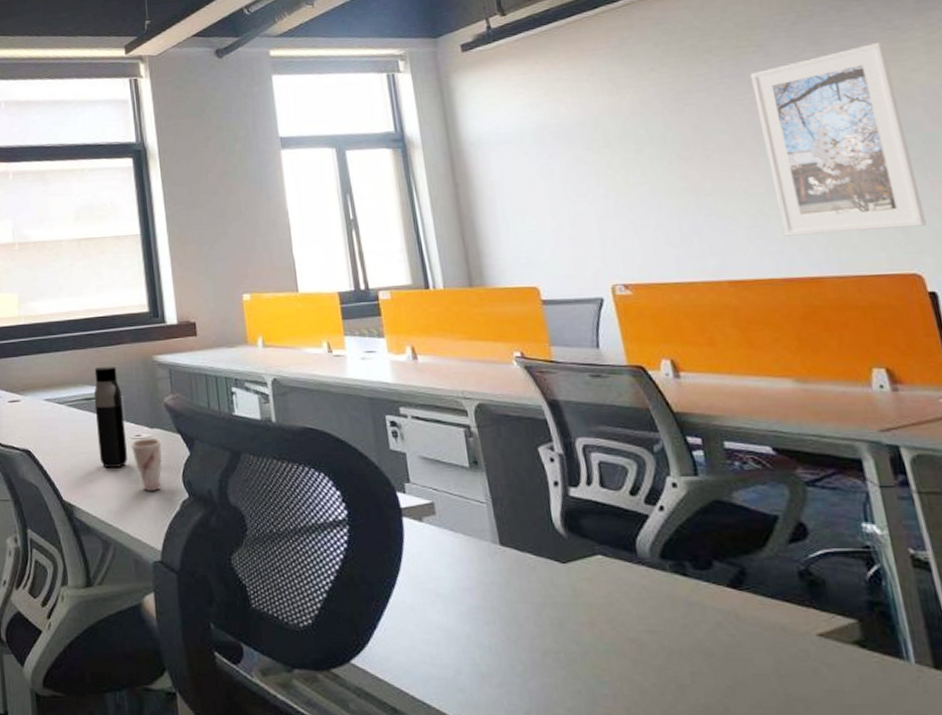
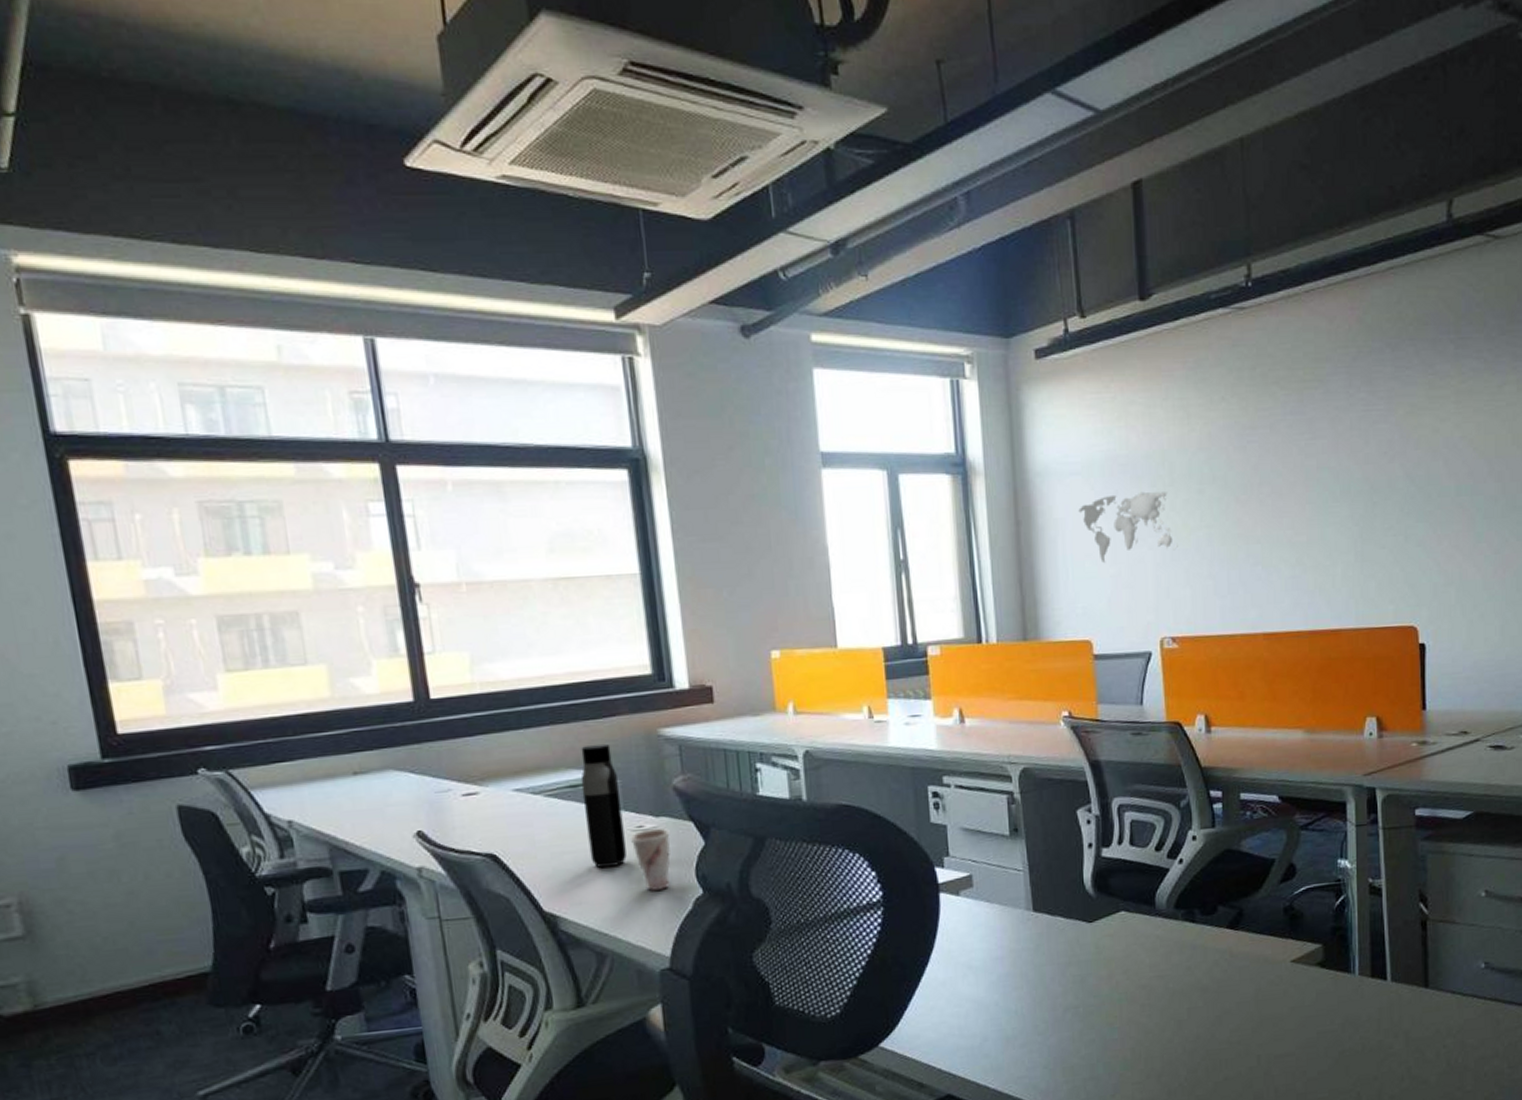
world map: none [514,153,621,219] -> present [1078,491,1178,564]
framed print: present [750,41,927,236] -> none [1310,387,1428,588]

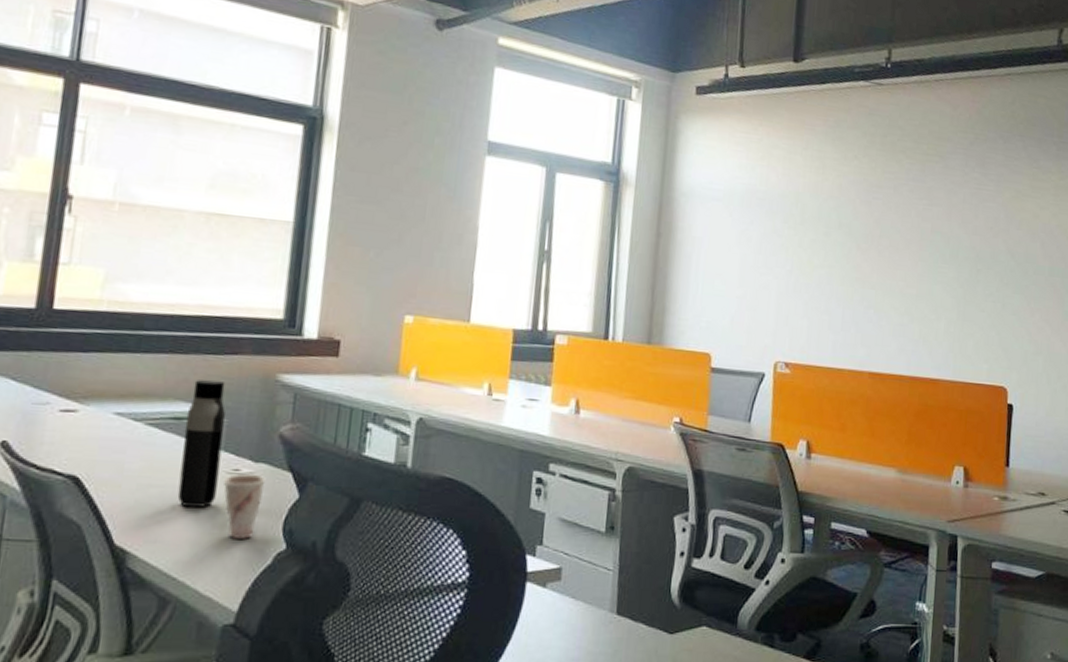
world map: present [1078,491,1178,564] -> none [715,224,801,285]

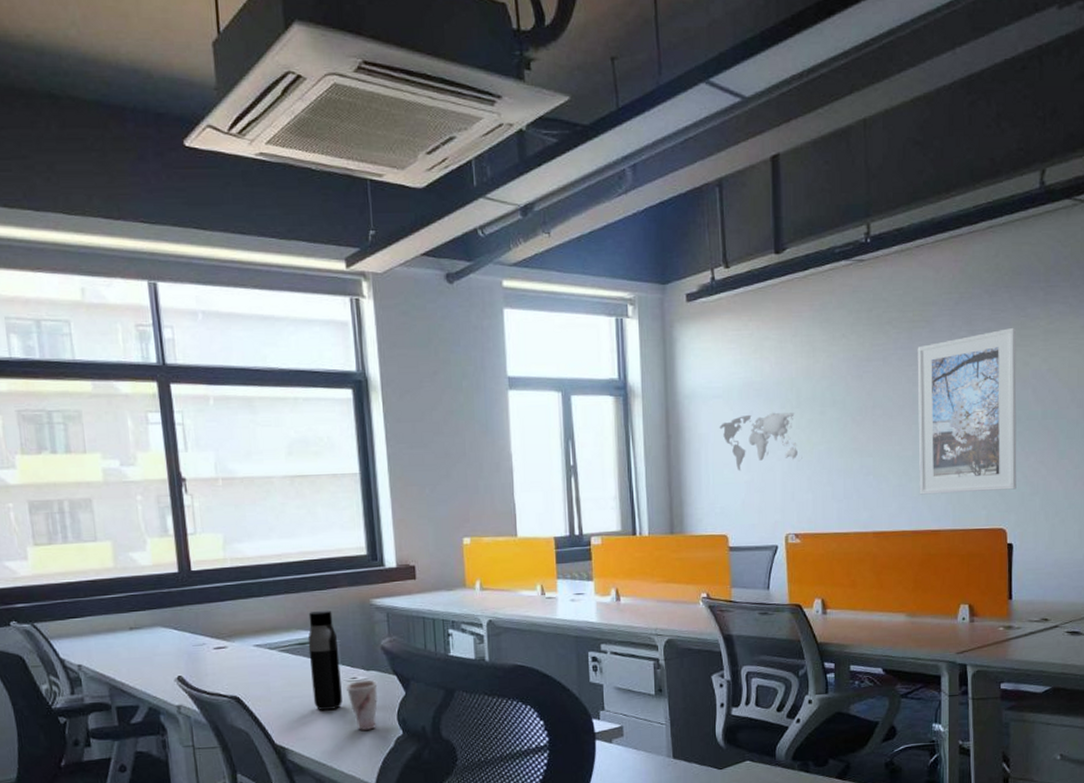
world map: none [715,224,801,285] -> present [719,412,802,472]
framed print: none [920,177,1028,346] -> present [917,327,1017,495]

